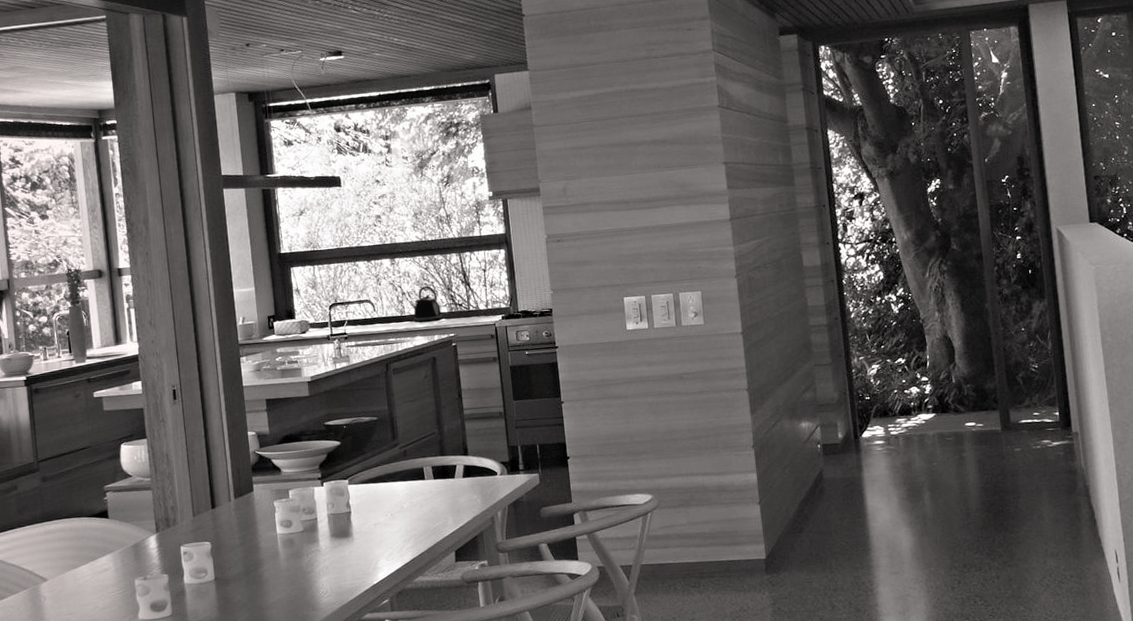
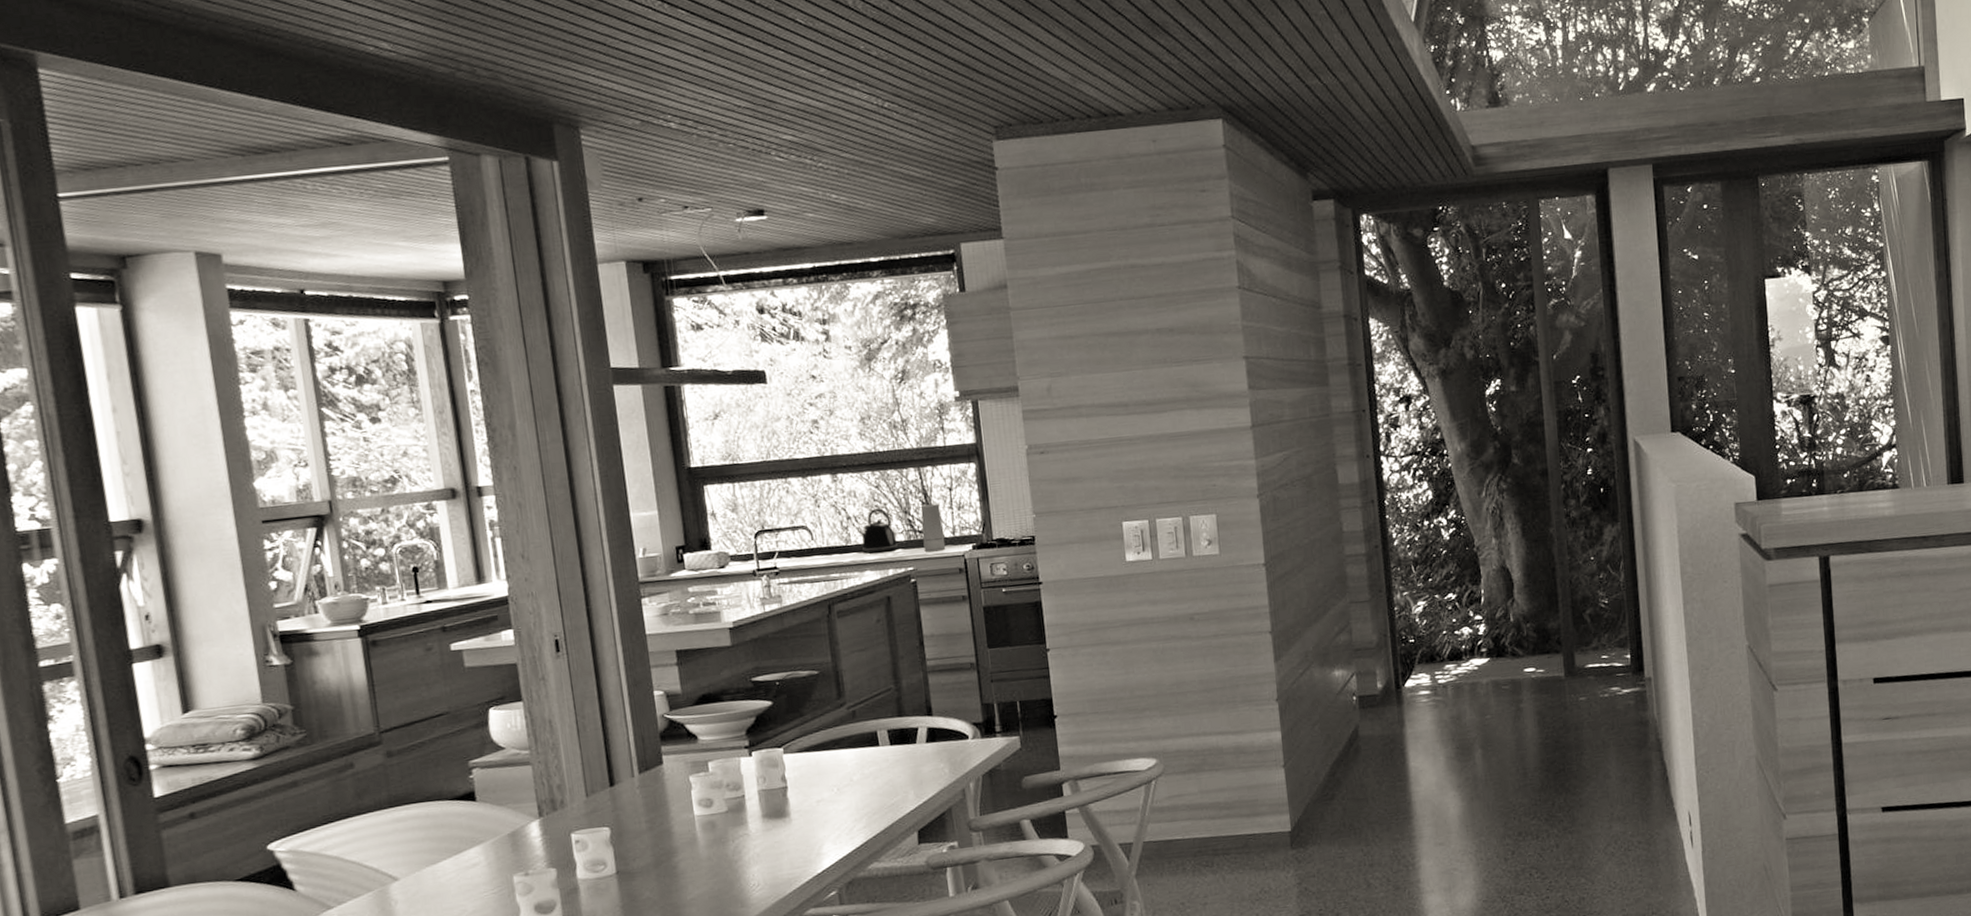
vase: present [64,264,88,364] -> none [405,481,441,609]
canister: none [460,282,481,322] -> present [920,504,946,552]

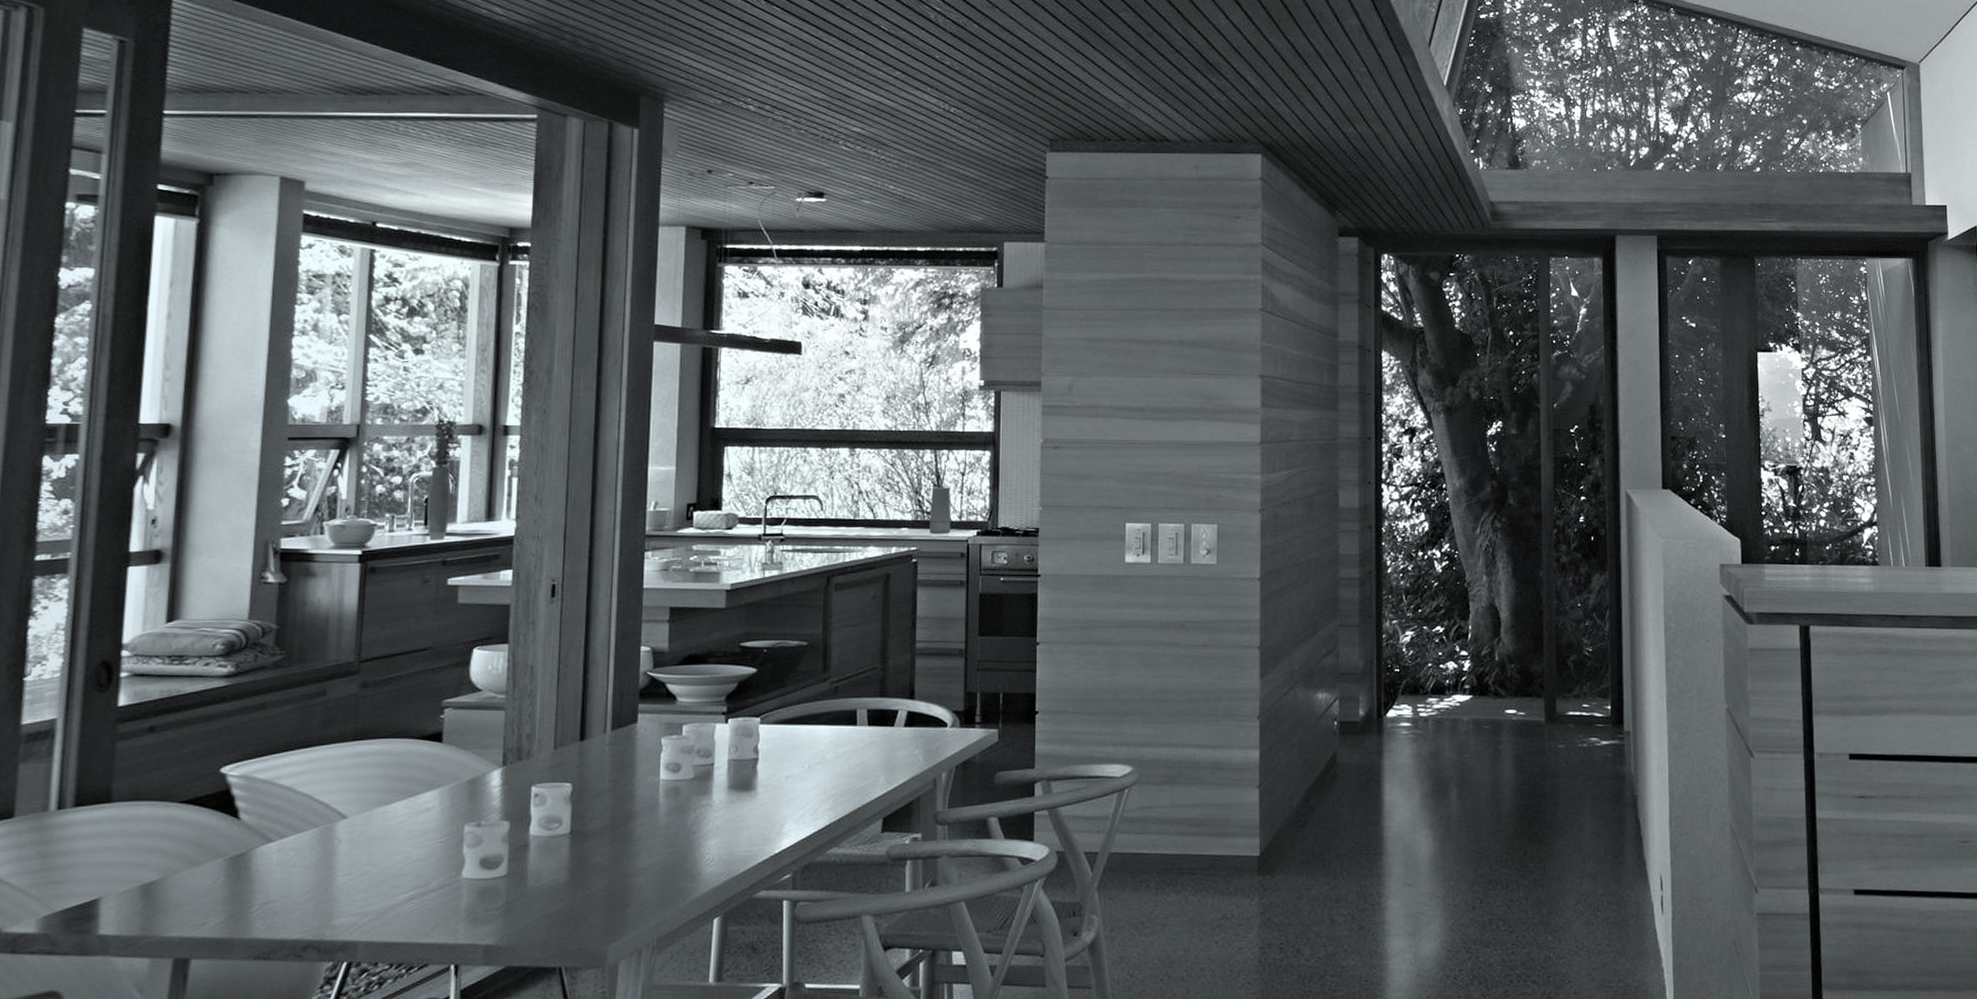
vase: none [405,481,441,609] -> present [426,414,458,540]
kettle: present [862,508,899,554] -> none [869,486,905,529]

